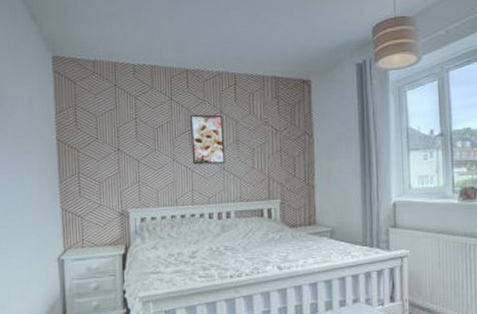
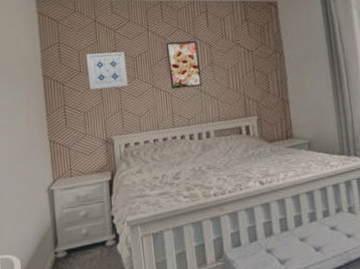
wall art: none [104,119,148,159] -> present [86,51,128,90]

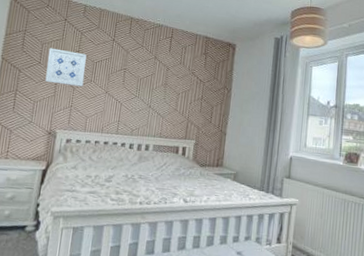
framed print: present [165,41,202,89] -> none [123,55,157,102]

